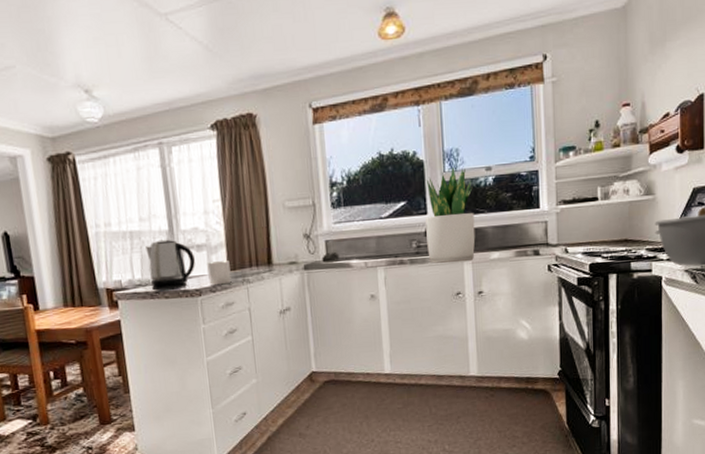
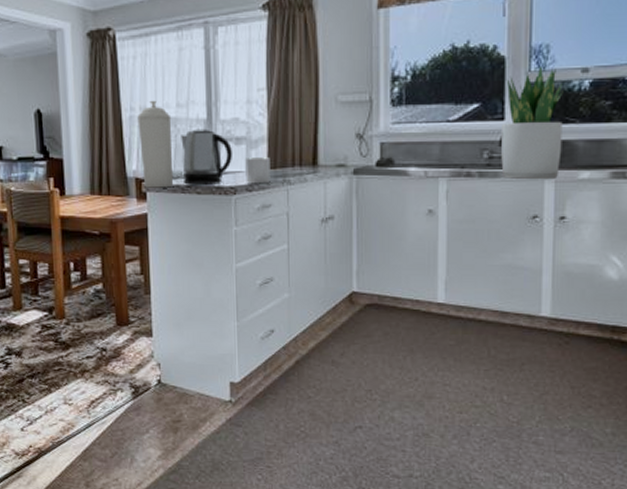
canister: none [103,216,143,297] -> present [137,100,174,188]

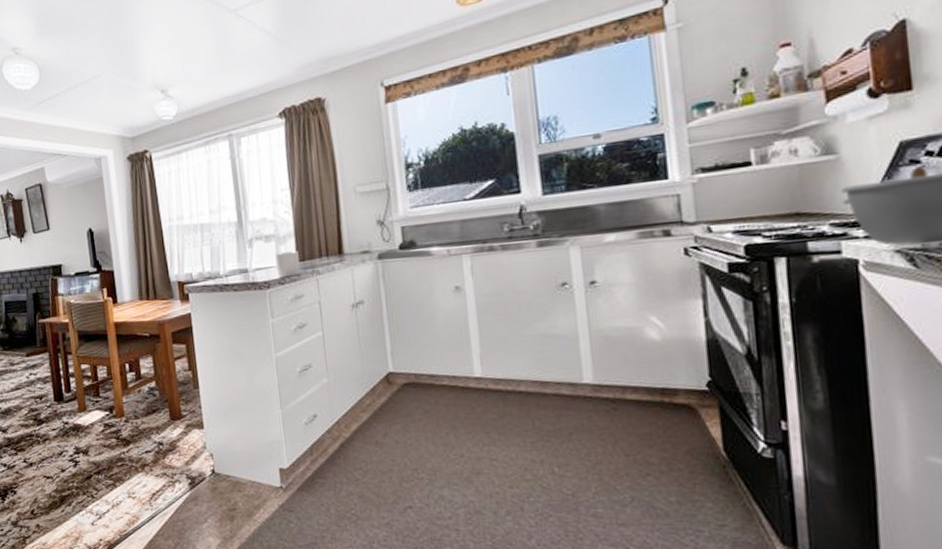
canister: present [137,100,174,188] -> none [175,209,213,290]
kettle: present [181,129,232,186] -> none [215,230,264,284]
planter: present [501,67,564,180] -> none [519,138,584,250]

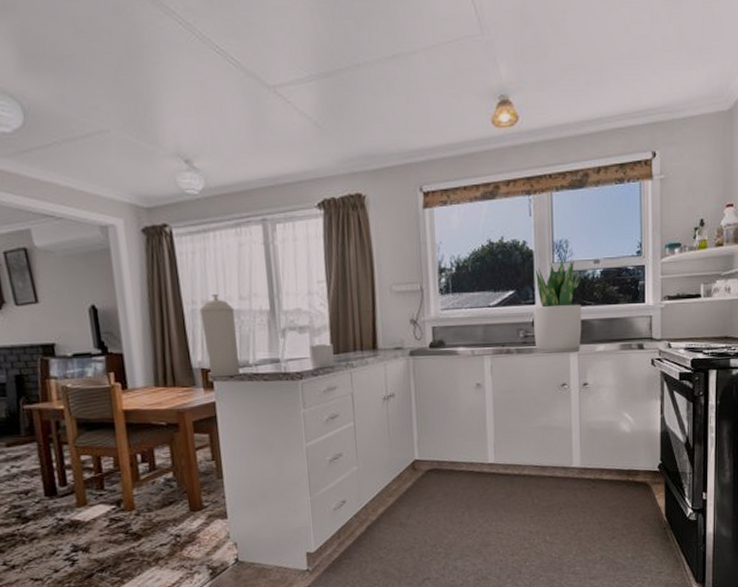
canister: none [175,209,213,290] -> present [199,293,241,378]
planter: none [519,138,584,250] -> present [533,259,582,355]

